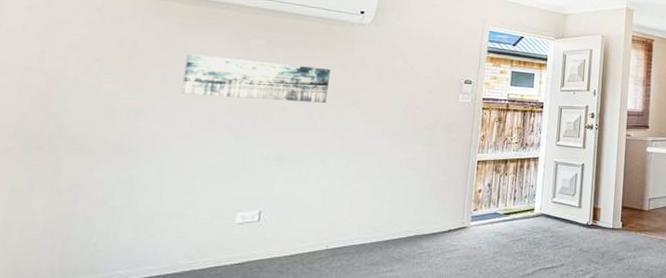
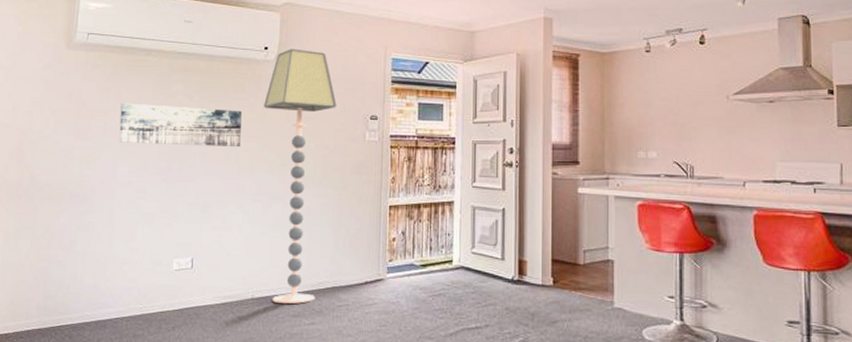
floor lamp: none [348,15,432,253] -> present [264,49,337,304]

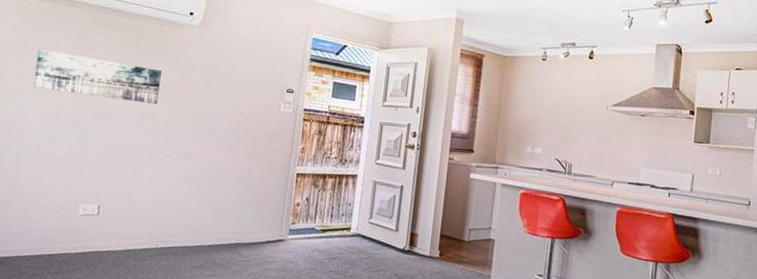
floor lamp: present [264,49,337,304] -> none [175,17,256,256]

